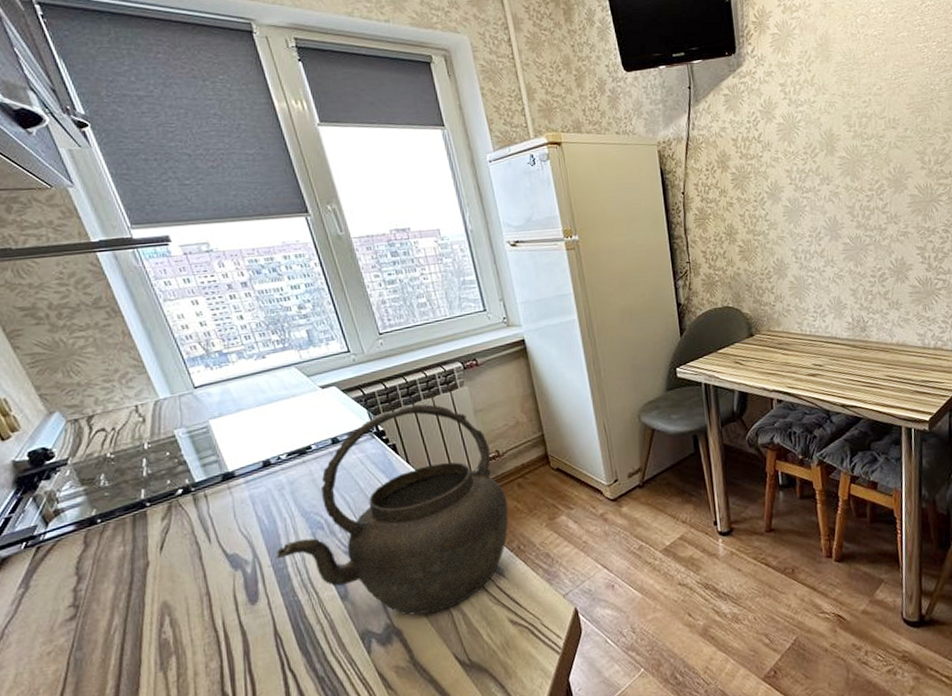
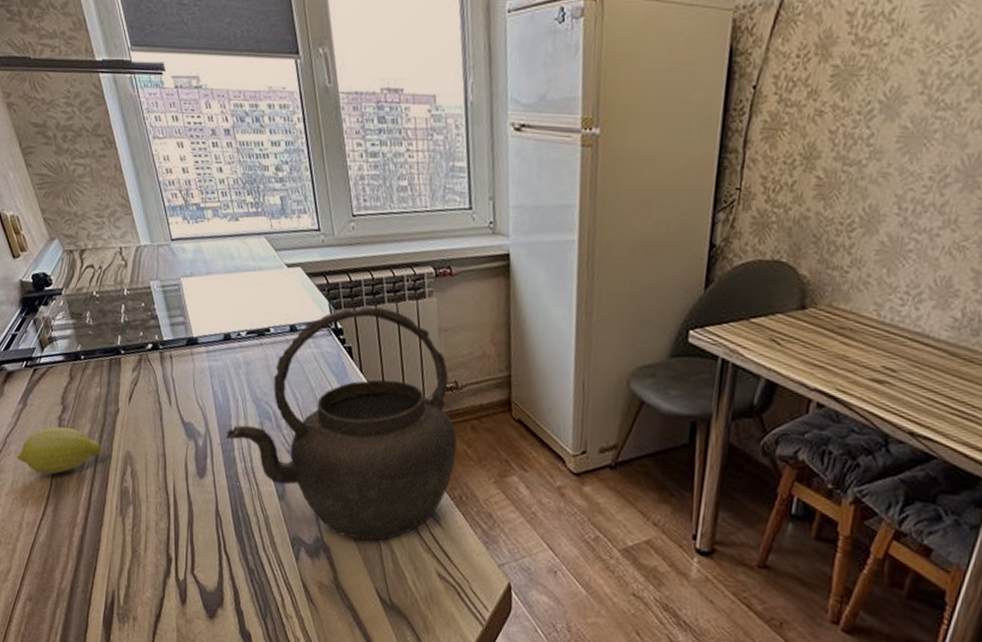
fruit: none [18,596,130,656] -> present [16,426,101,474]

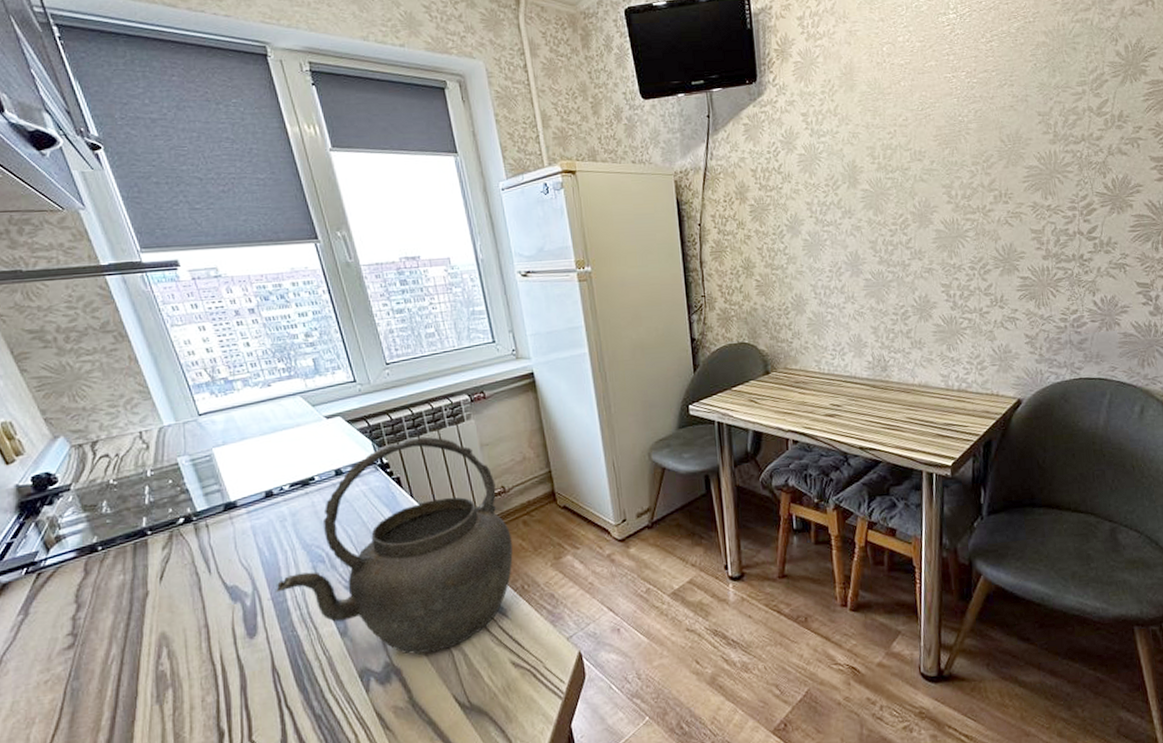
fruit: present [16,426,101,474] -> none [16,625,128,685]

